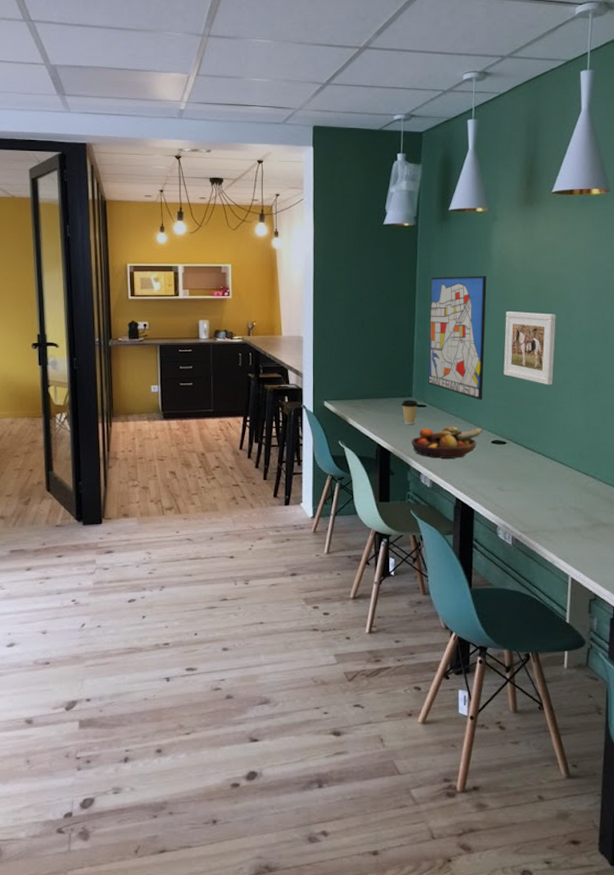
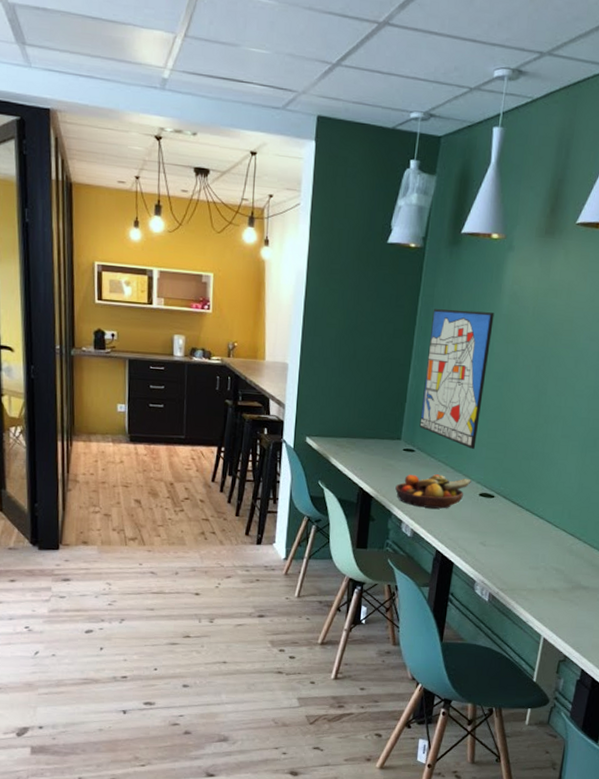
coffee cup: present [401,400,419,425] -> none [388,442,407,470]
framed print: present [503,311,556,385] -> none [500,355,563,439]

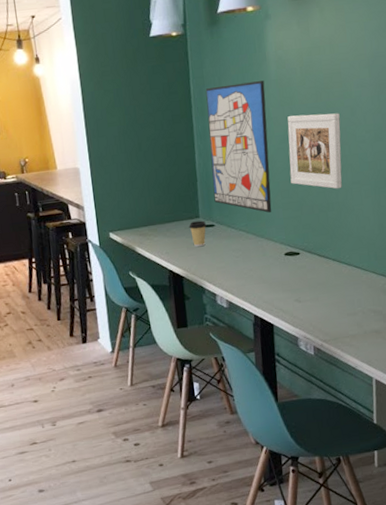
coffee cup: none [388,442,407,470] -> present [189,220,207,247]
fruit bowl: present [395,474,471,509] -> none [203,242,275,278]
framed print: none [500,355,563,439] -> present [287,113,342,189]

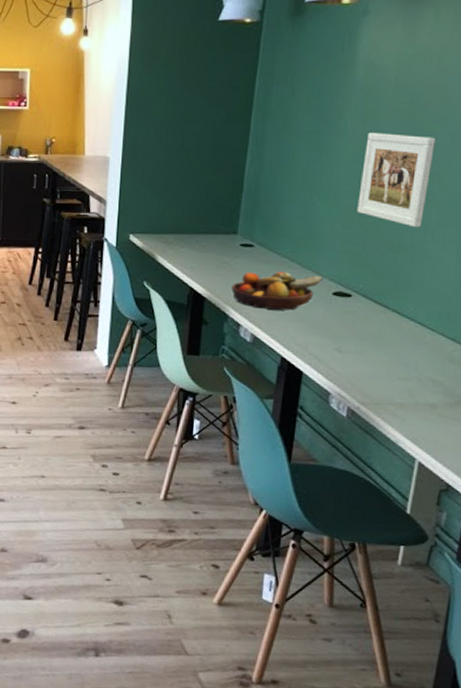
coffee cup: present [189,220,207,247] -> none [223,237,245,268]
fruit bowl: none [203,242,275,278] -> present [231,271,323,311]
wall art: present [205,80,272,213] -> none [259,86,347,242]

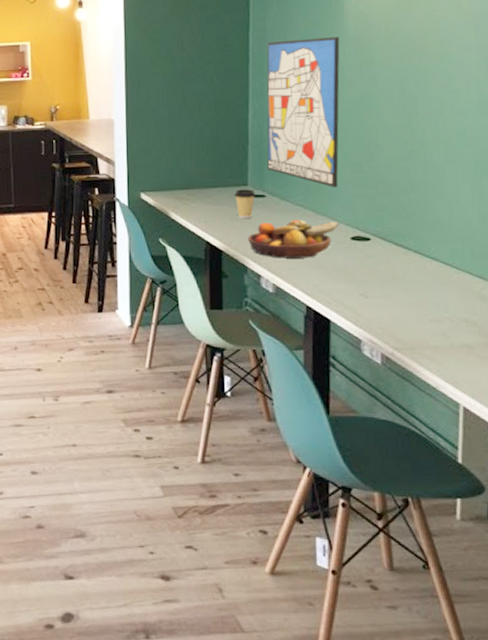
coffee cup: none [223,237,245,268] -> present [234,189,256,219]
wall art: none [259,86,347,242] -> present [267,37,340,187]
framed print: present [357,133,435,228] -> none [364,77,434,168]

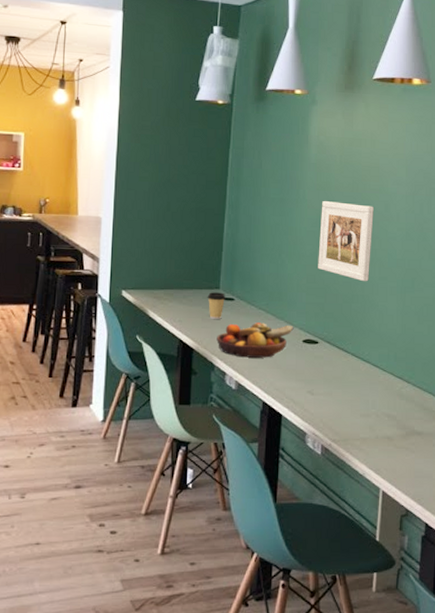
wall art: present [267,37,340,187] -> none [237,160,303,295]
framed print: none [364,77,434,168] -> present [318,201,374,282]

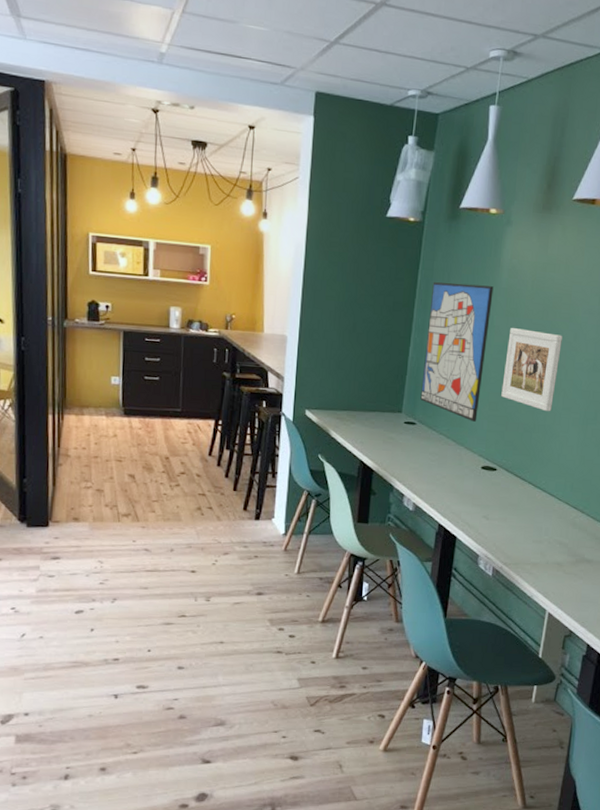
coffee cup: present [207,292,226,320] -> none [389,415,408,443]
fruit bowl: present [217,322,294,359] -> none [396,447,473,483]
wall art: none [237,160,303,295] -> present [420,282,494,422]

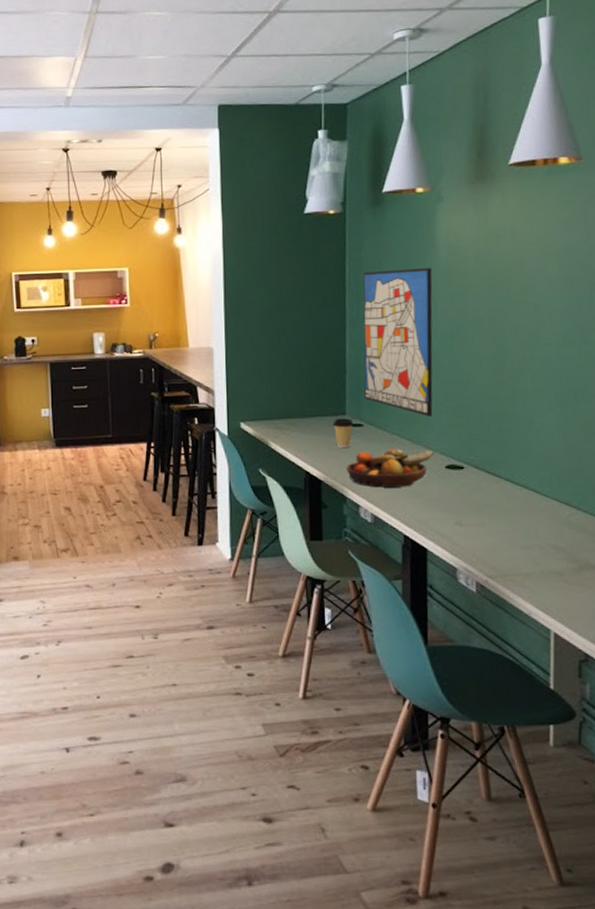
coffee cup: none [389,415,408,443] -> present [332,418,354,449]
fruit bowl: none [396,447,473,483] -> present [346,449,434,489]
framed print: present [501,328,562,412] -> none [456,308,521,397]

